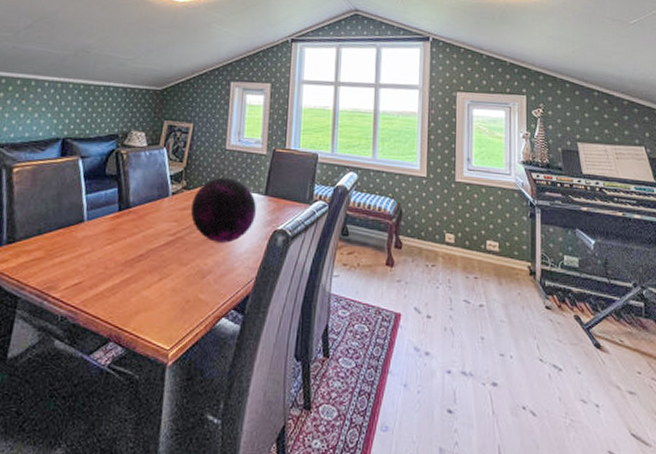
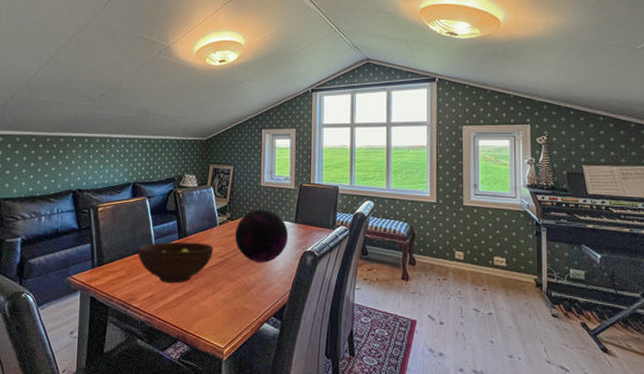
fruit bowl: none [62,214,163,268] -> present [137,241,214,284]

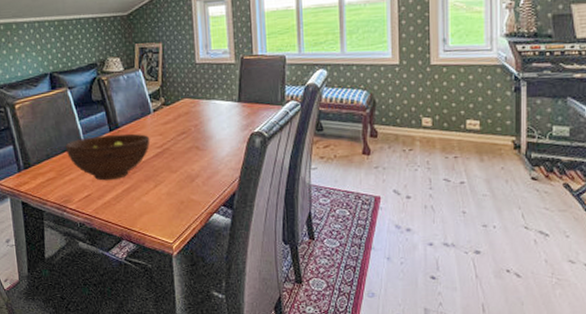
decorative orb: present [234,209,288,263] -> none [172,89,232,150]

